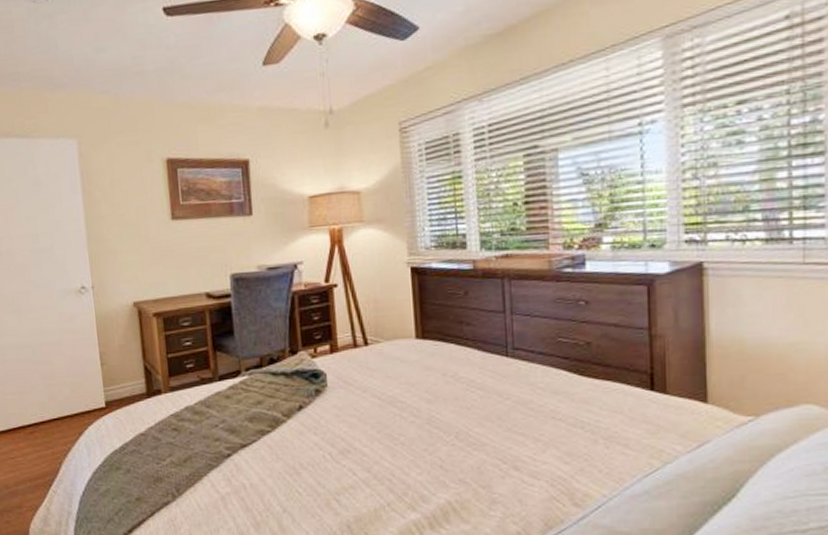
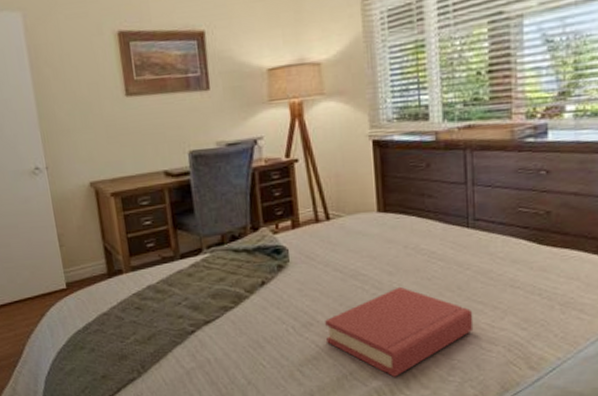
hardback book: none [363,415,515,510] -> present [325,286,474,377]

